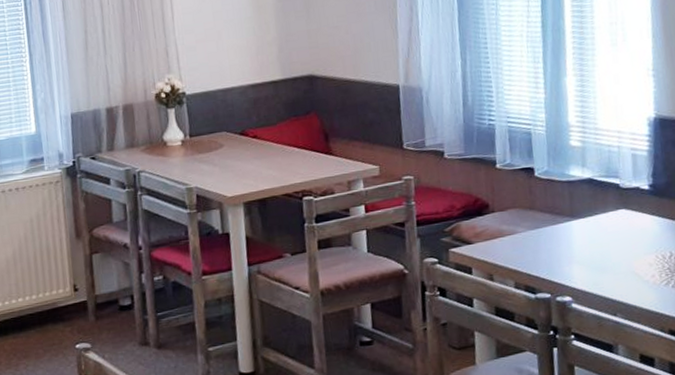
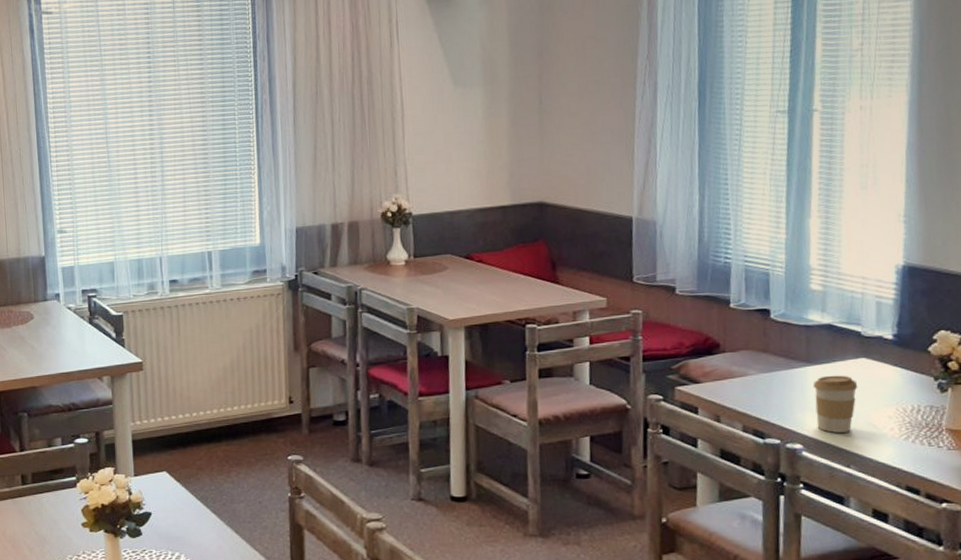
coffee cup: none [577,227,620,284] -> present [812,375,858,433]

